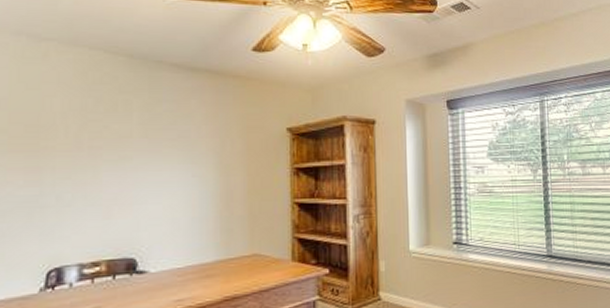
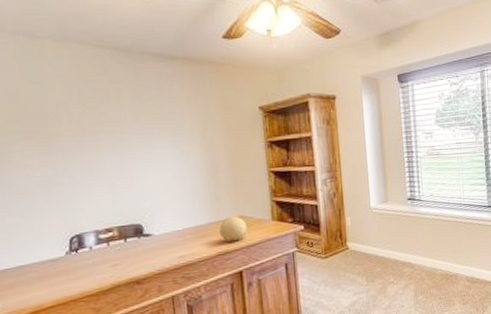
decorative ball: none [227,254,261,286] -> present [218,216,247,243]

